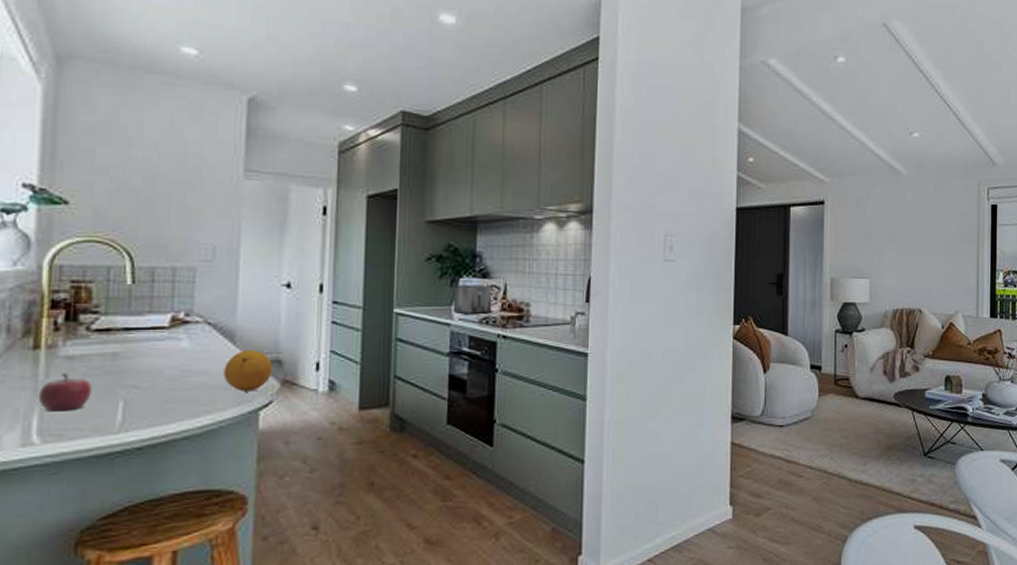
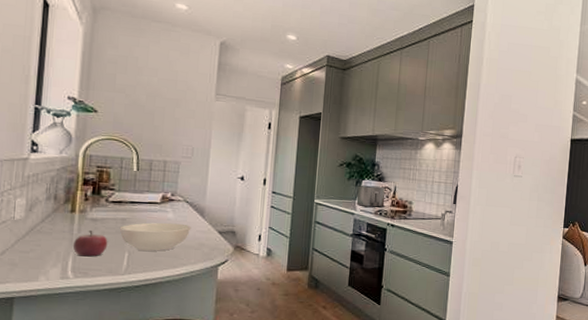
bowl: none [108,354,217,398] -> present [119,222,191,252]
fruit: present [223,349,273,392] -> none [195,222,229,252]

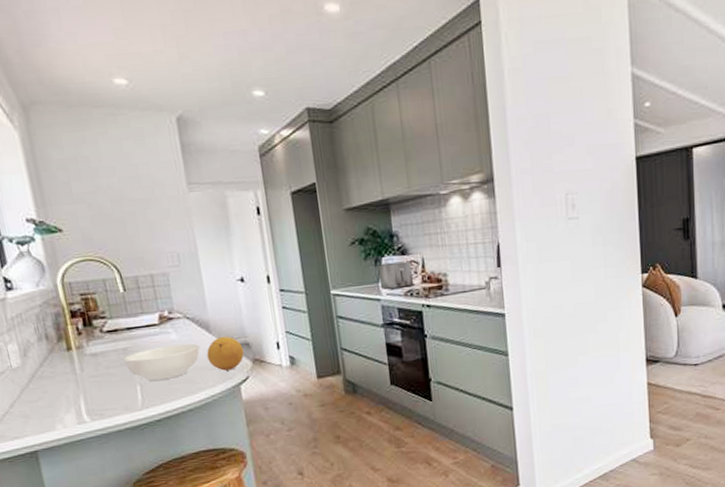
fruit: present [72,229,108,257] -> none [79,366,116,397]
fruit: none [195,222,229,252] -> present [206,336,244,371]

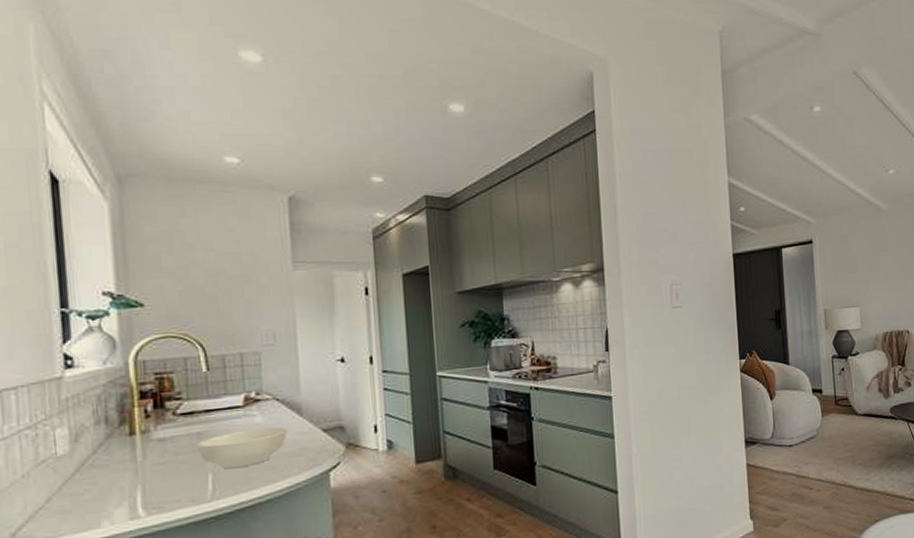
fruit: present [206,336,244,371] -> none [295,419,337,457]

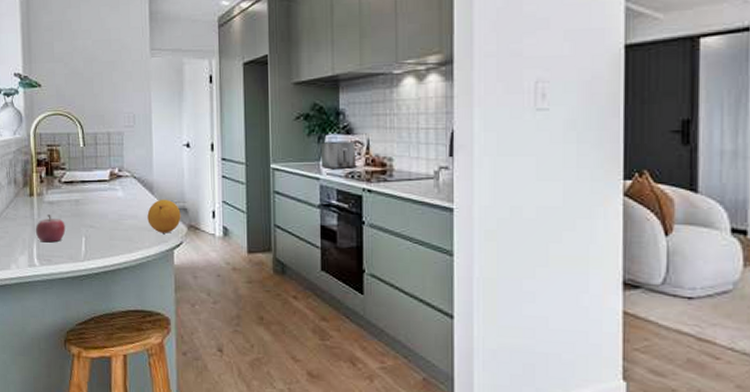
fruit: none [138,453,184,488] -> present [35,213,66,243]
bowl: present [196,427,288,469] -> none [74,202,142,236]
fruit: none [295,419,337,457] -> present [147,199,181,234]

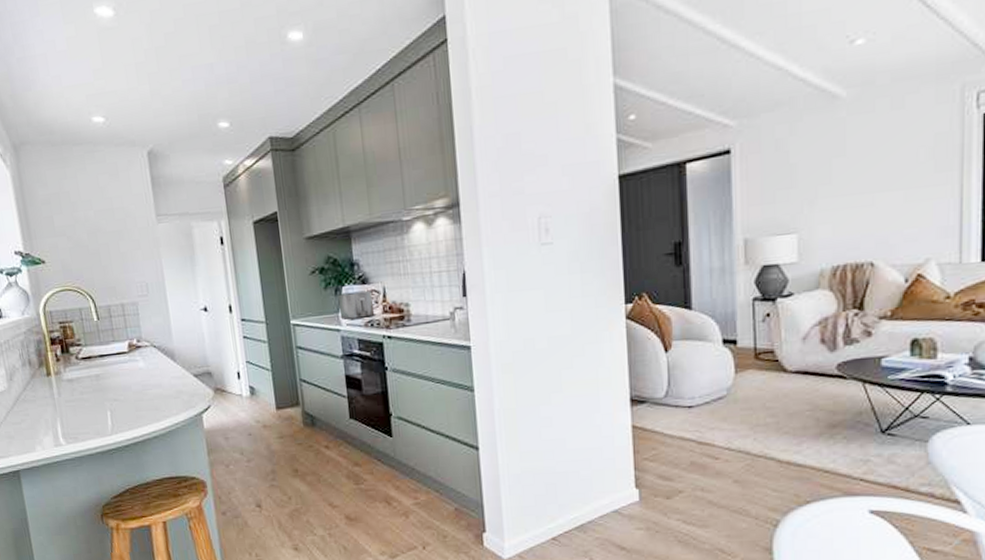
fruit: present [35,213,66,243] -> none [57,391,89,421]
fruit: present [147,199,181,234] -> none [171,365,207,399]

